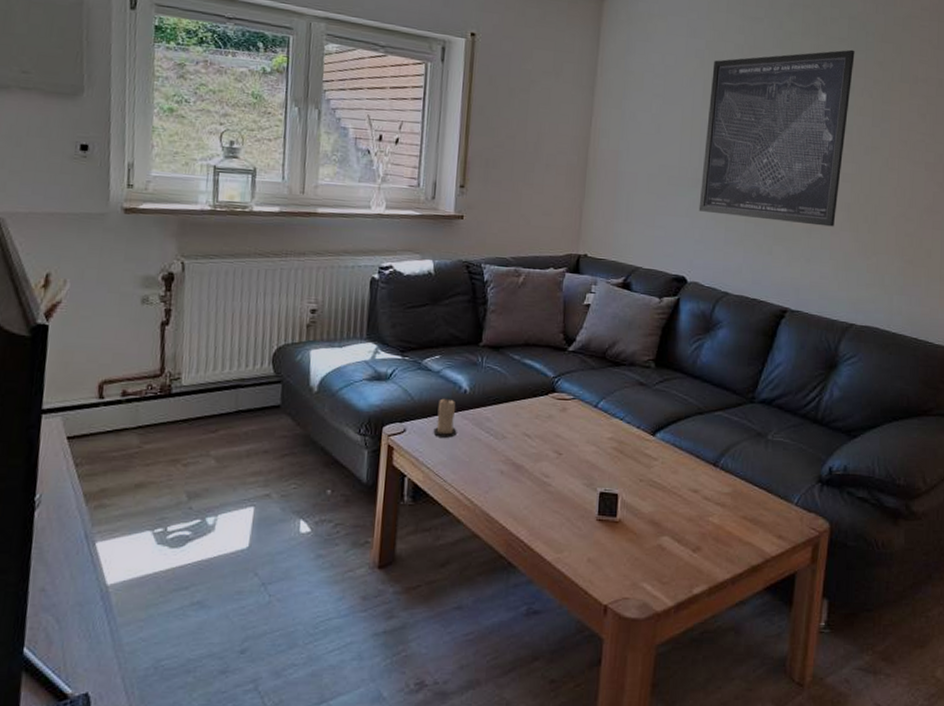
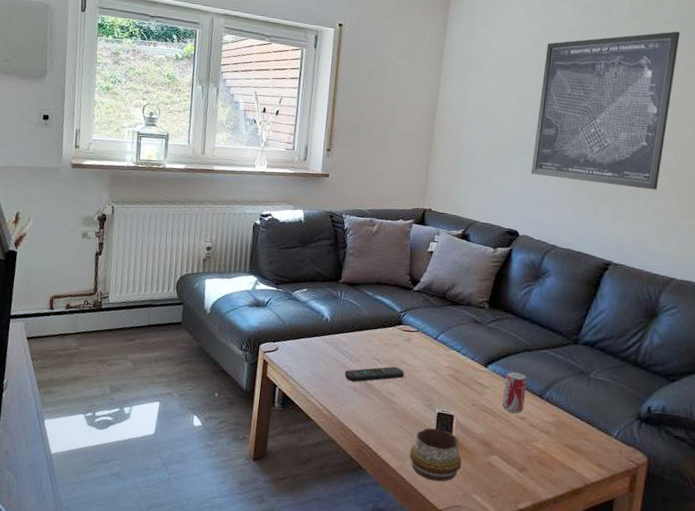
candle: present [433,397,457,438] -> none [300,324,319,357]
remote control: none [488,442,560,464] -> present [344,366,404,382]
decorative bowl: none [568,511,629,572] -> present [409,428,462,482]
beverage can: none [672,438,699,487] -> present [502,371,527,414]

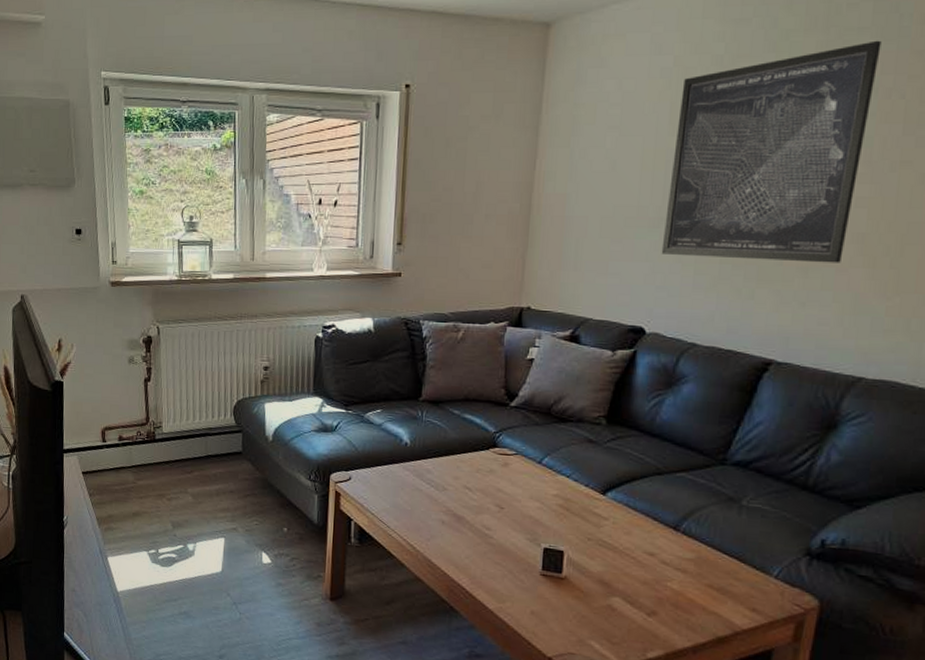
remote control: present [344,366,404,382] -> none [429,495,502,514]
decorative bowl: present [409,428,462,482] -> none [510,565,575,626]
beverage can: present [502,371,527,414] -> none [625,499,657,549]

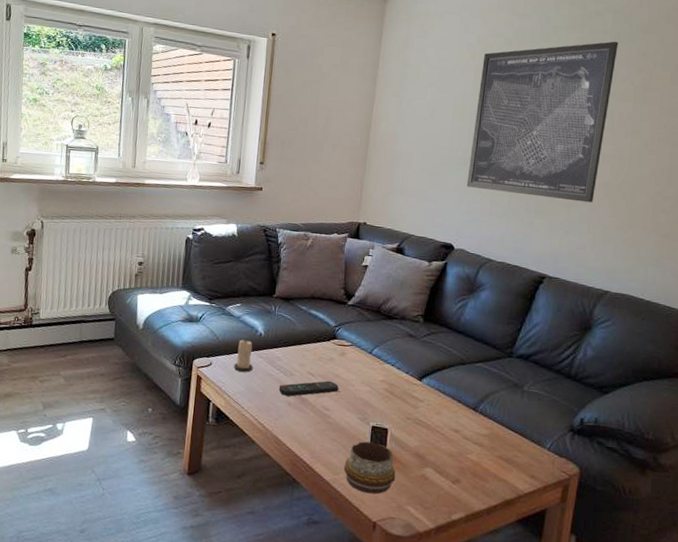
candle: none [376,449,399,487] -> present [234,338,253,372]
remote control: none [429,495,502,514] -> present [278,380,339,397]
decorative bowl: none [510,565,575,626] -> present [343,441,396,494]

